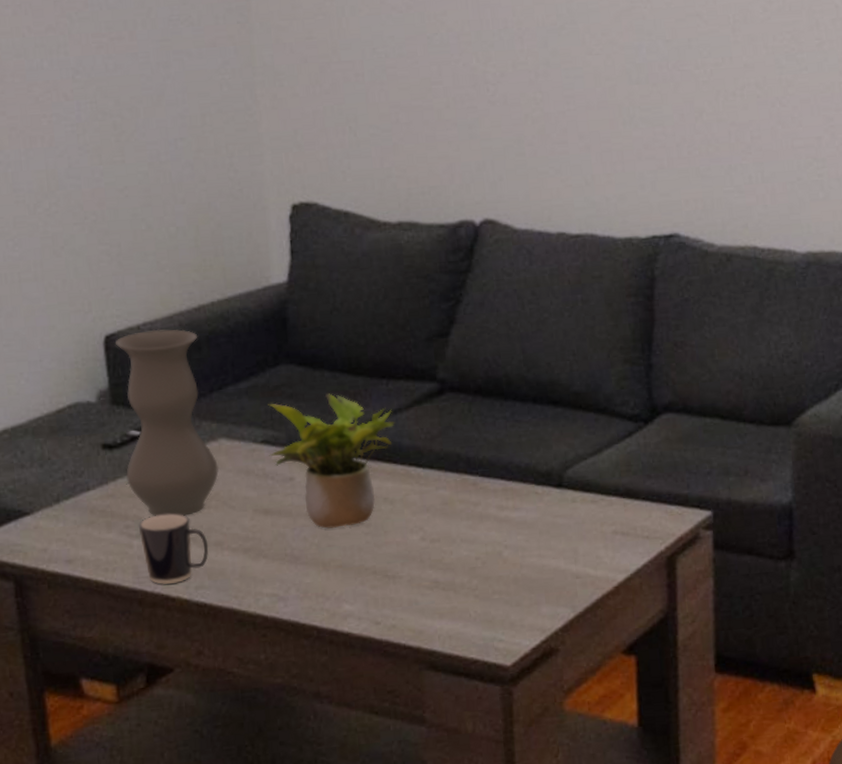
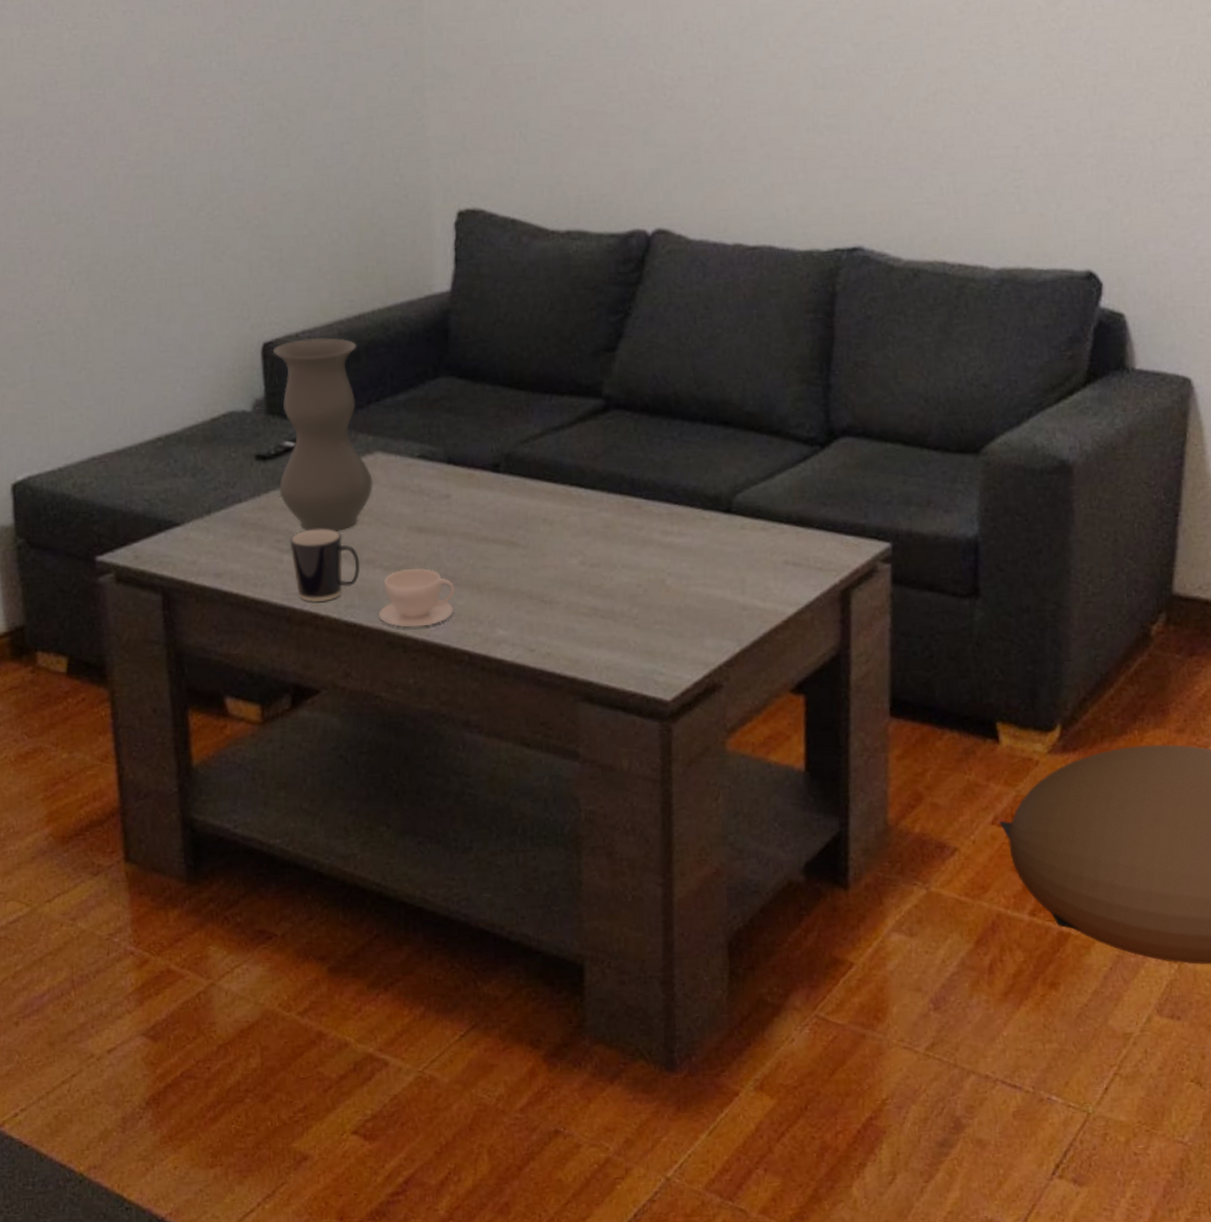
teacup: none [228,549,302,606] -> present [379,568,456,628]
potted plant: present [268,393,395,529] -> none [425,408,557,549]

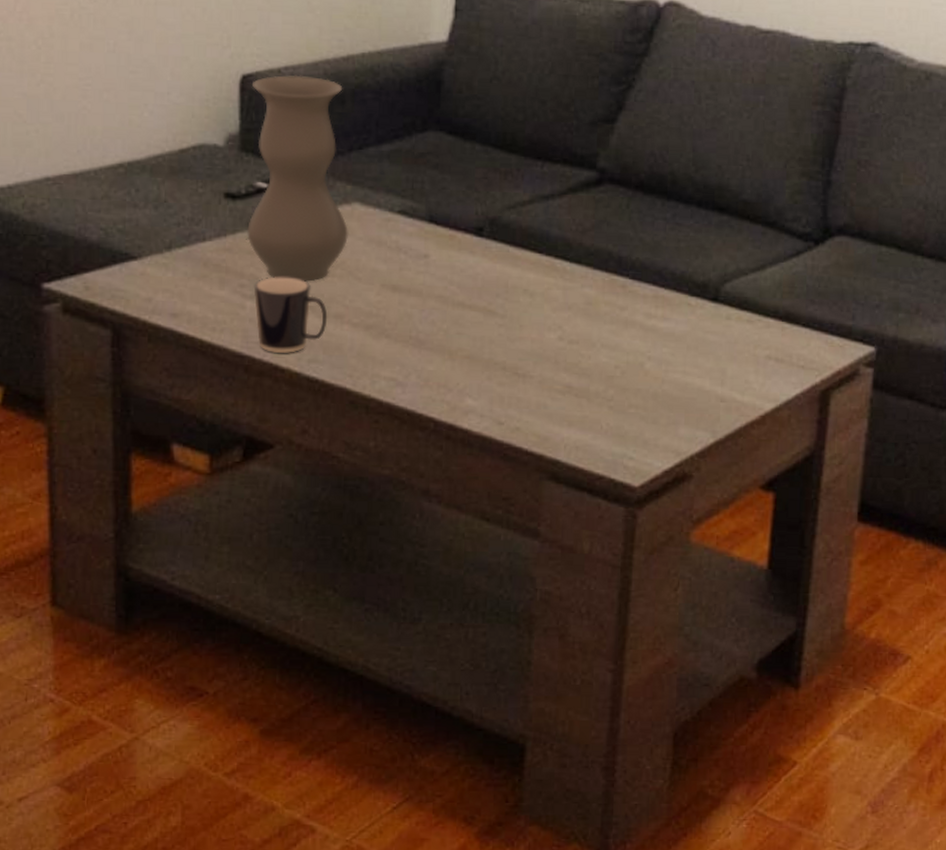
teacup: present [379,568,456,628] -> none [343,327,427,389]

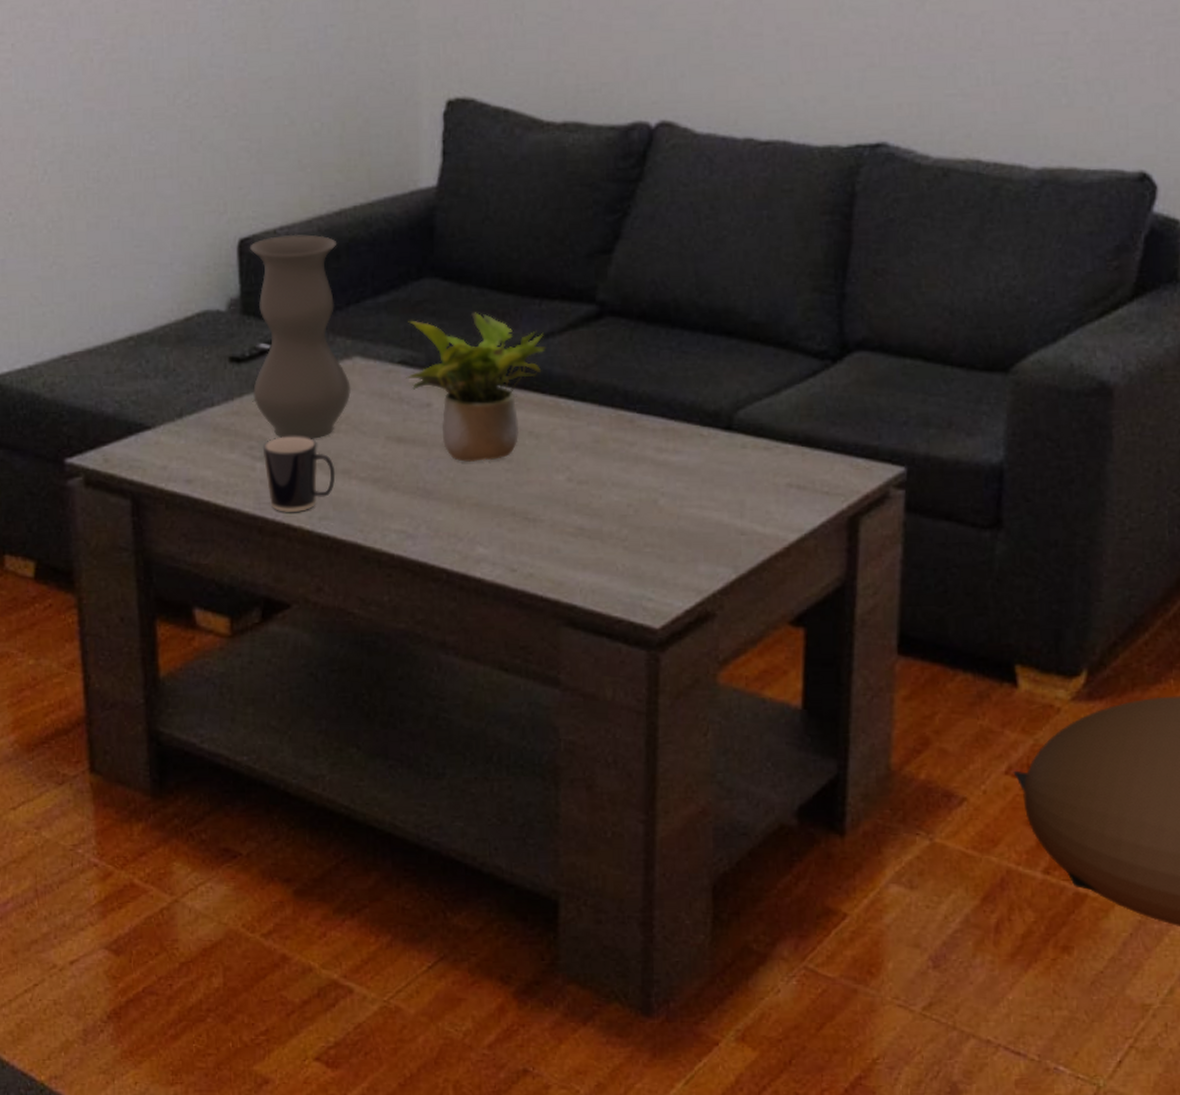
potted plant: none [405,168,546,315] -> present [406,312,546,462]

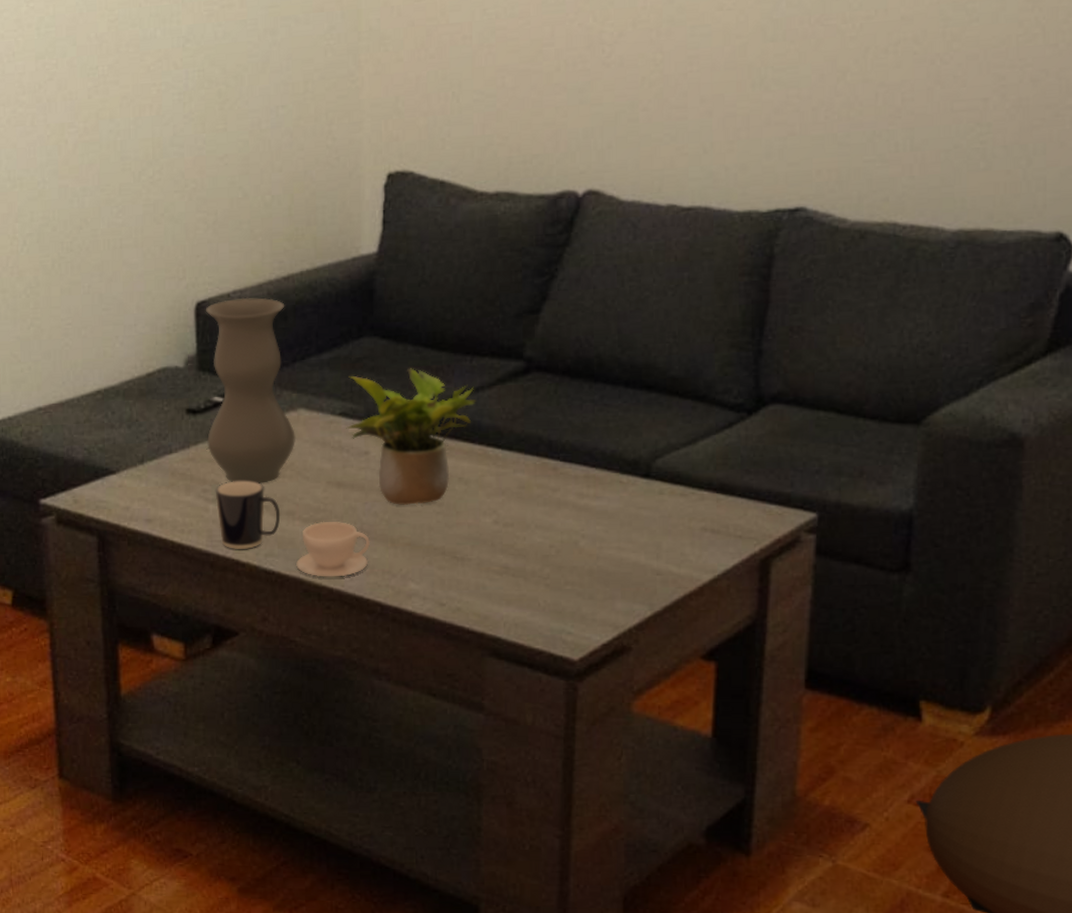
teacup: none [353,480,435,542] -> present [296,521,371,577]

